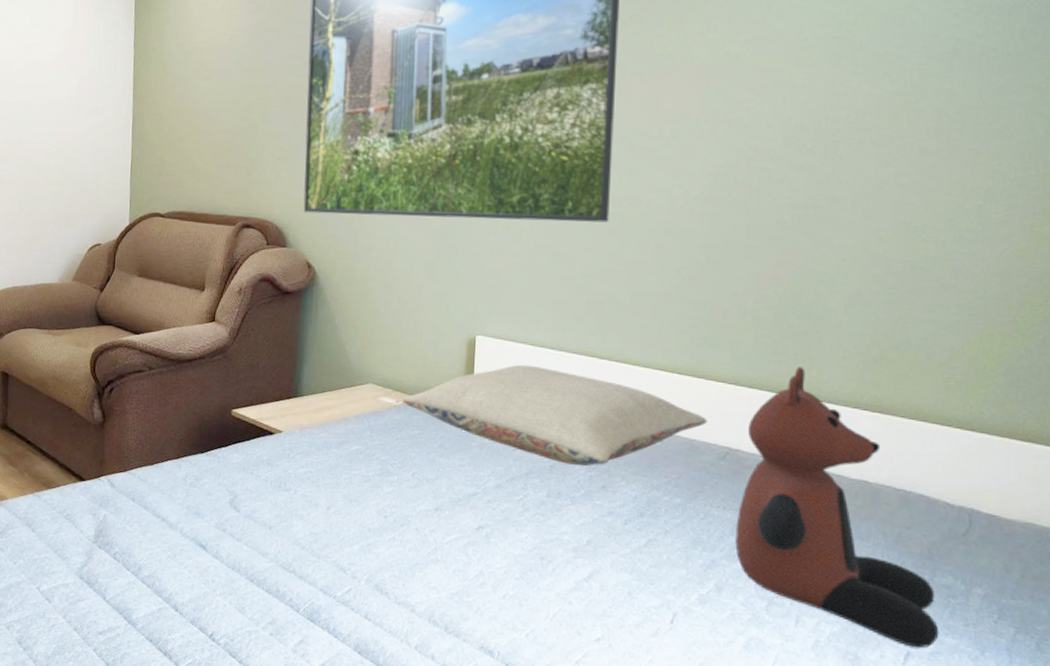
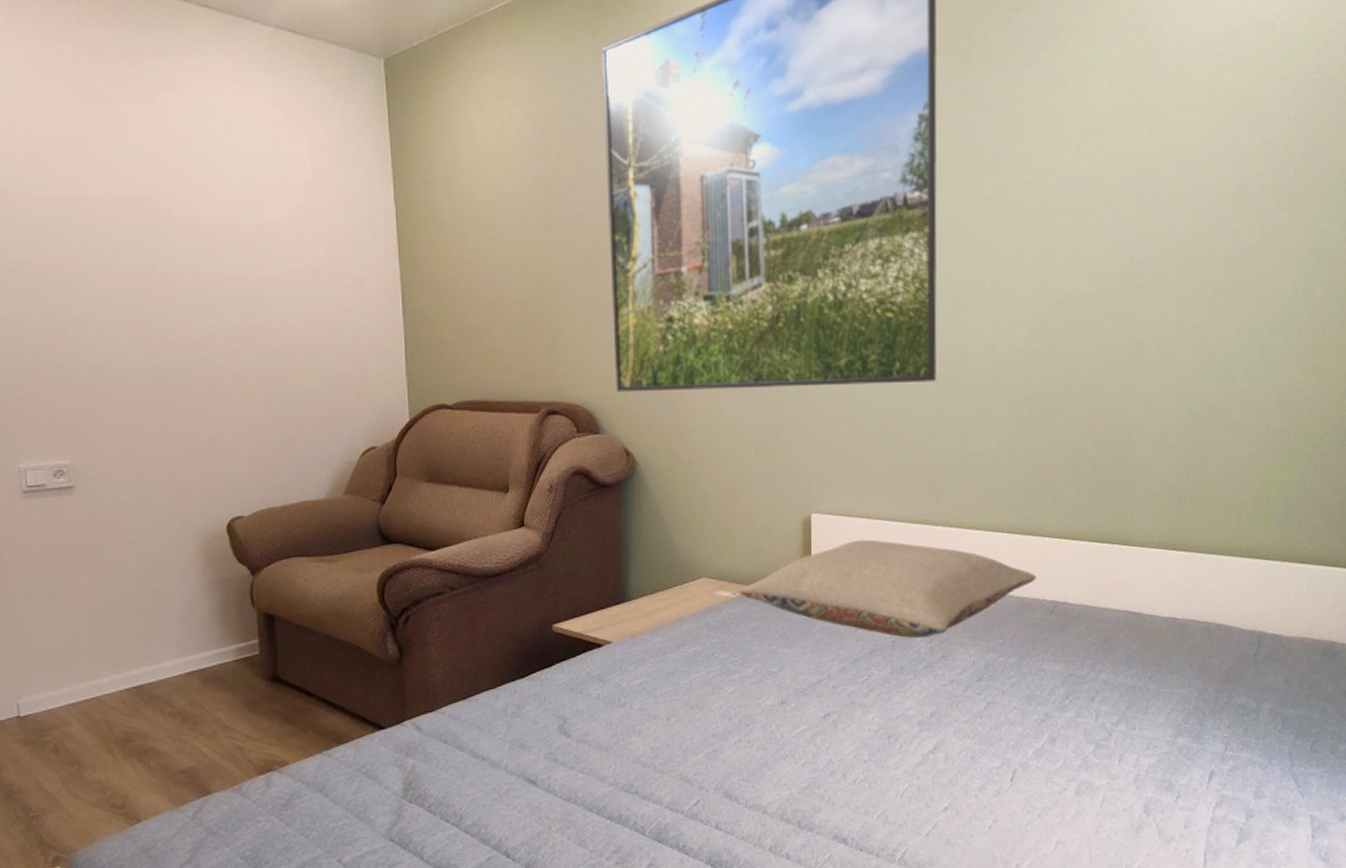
teddy bear: present [735,366,939,648] -> none [1065,514,1236,767]

